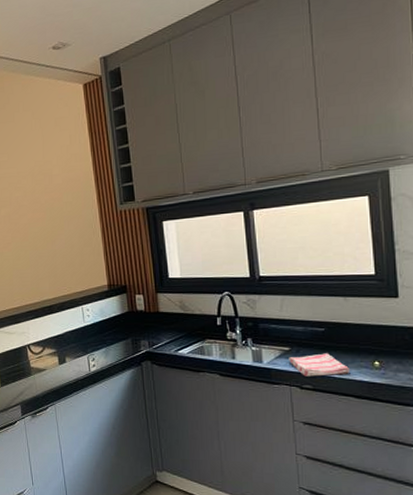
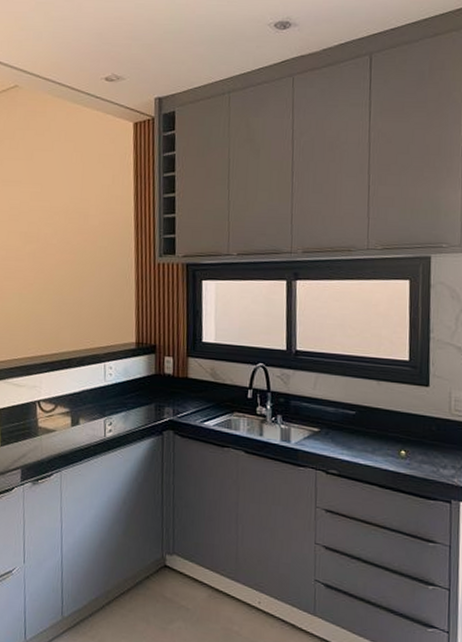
dish towel: present [289,353,351,377] -> none [317,437,377,462]

